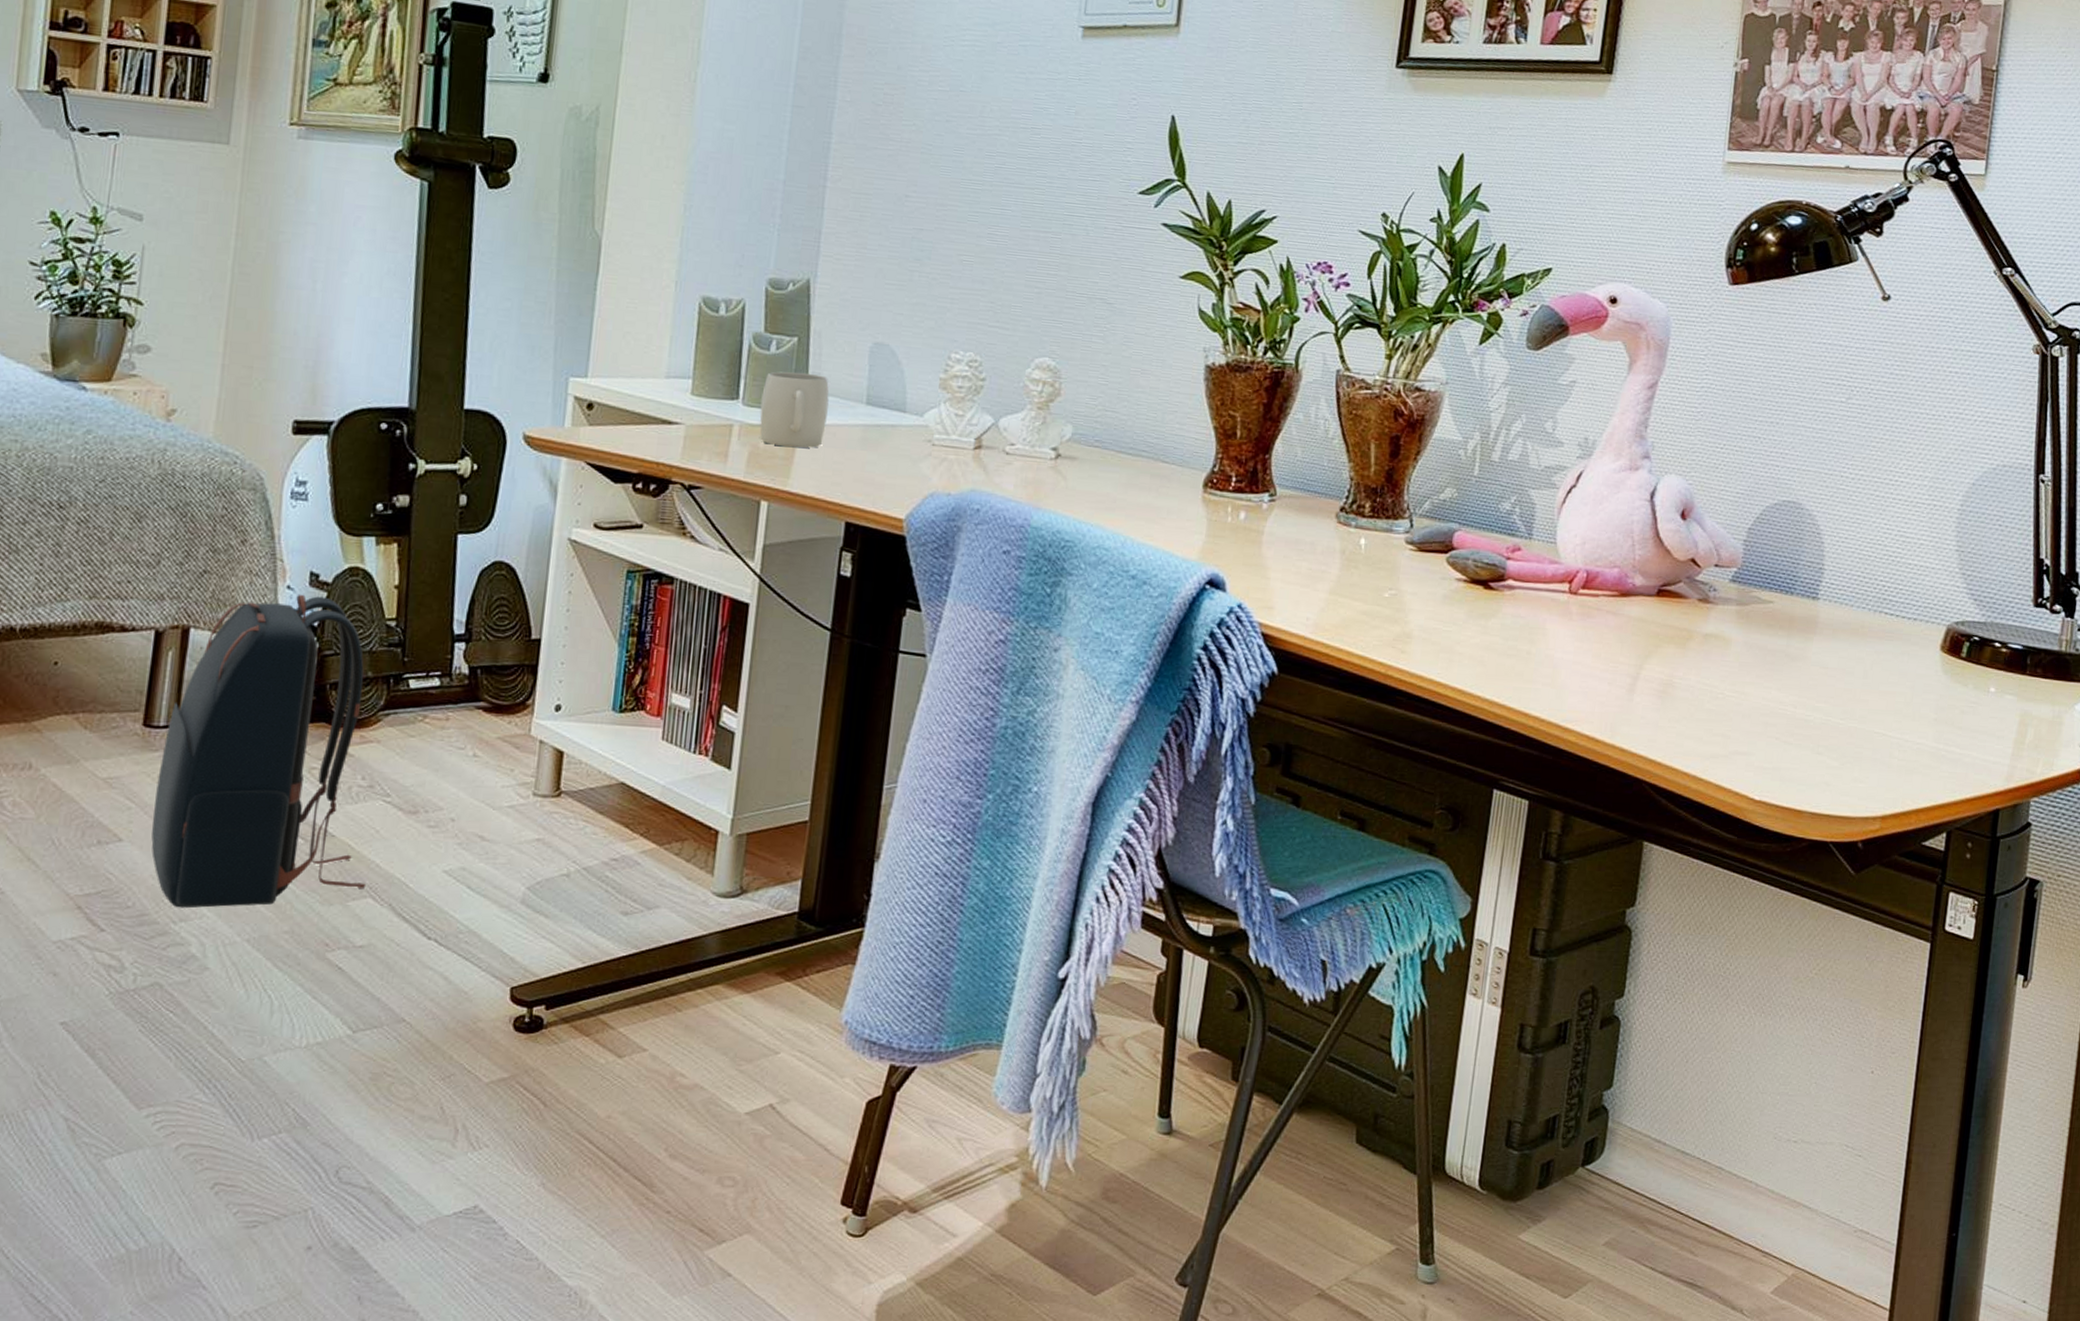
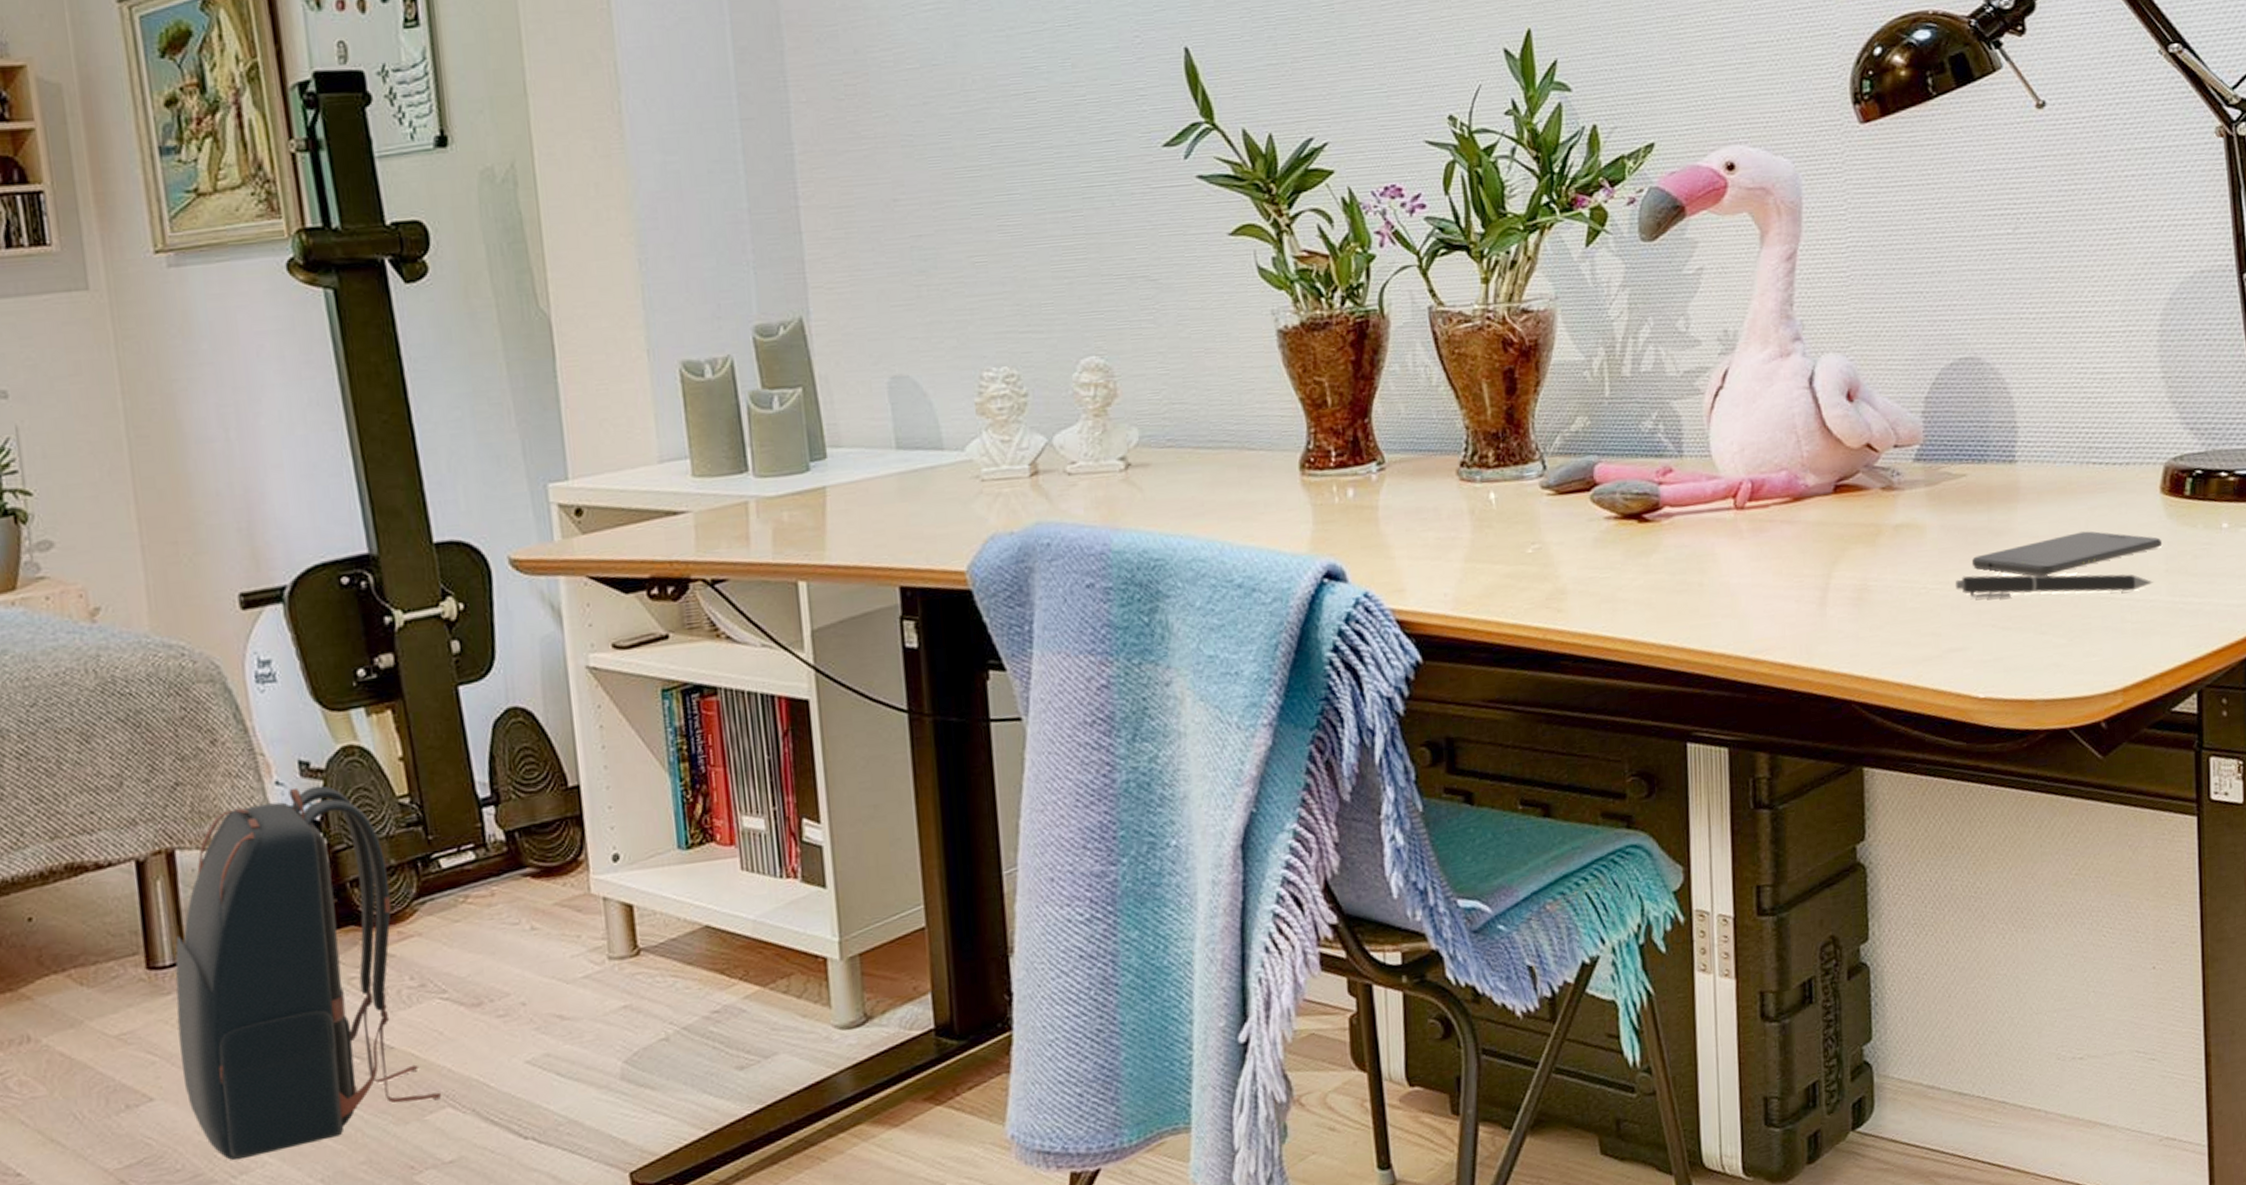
mug: present [759,371,830,448] -> none [773,425,855,516]
pen: none [1748,690,1923,732] -> present [1955,574,2154,598]
smartphone: none [1766,671,1936,704] -> present [1971,531,2163,577]

